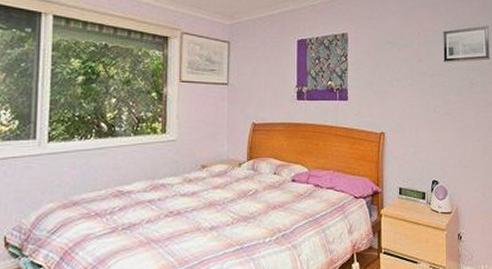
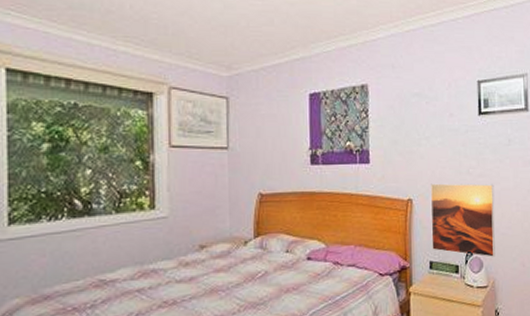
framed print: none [400,119,459,187] -> present [430,183,495,257]

